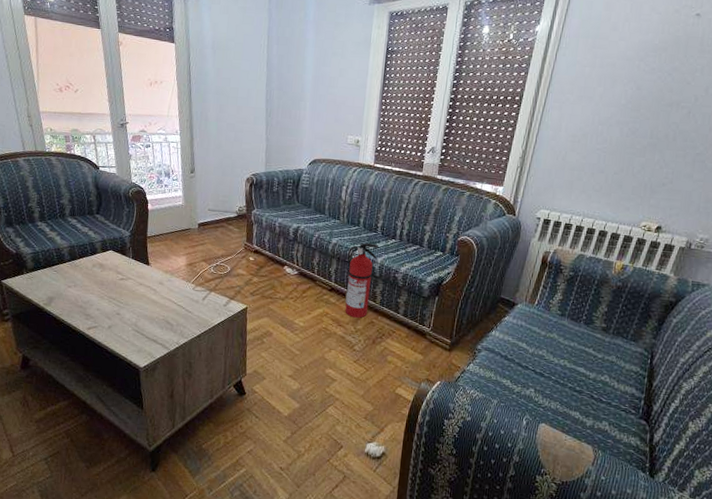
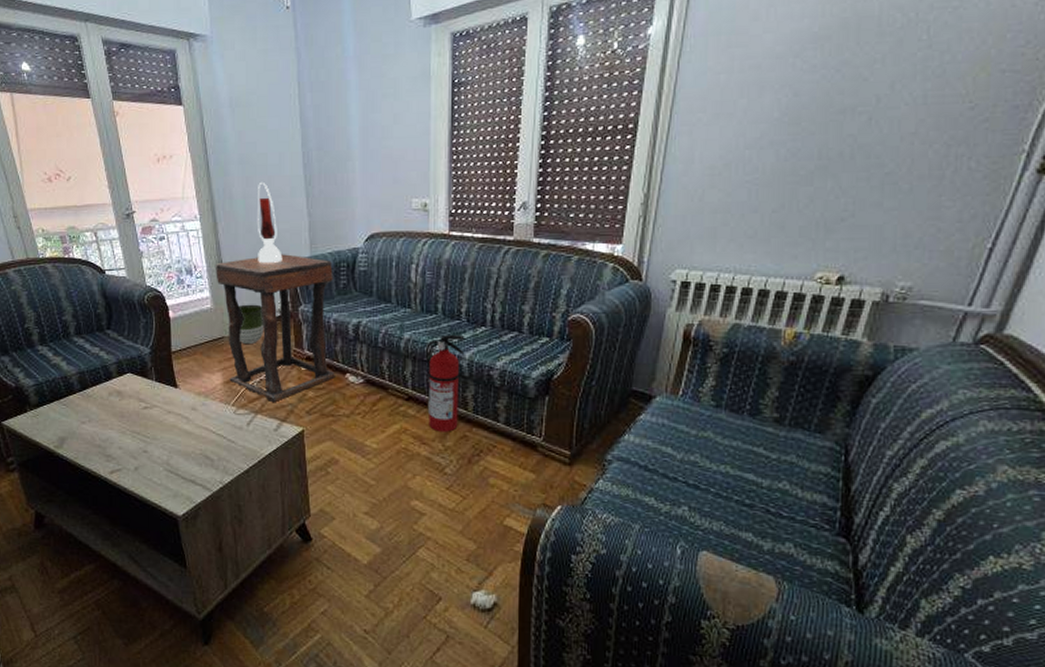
side table: none [188,168,282,284] -> present [216,254,335,403]
planter: none [203,204,224,236] -> present [239,304,264,344]
table lamp: none [223,110,243,175] -> present [258,181,283,263]

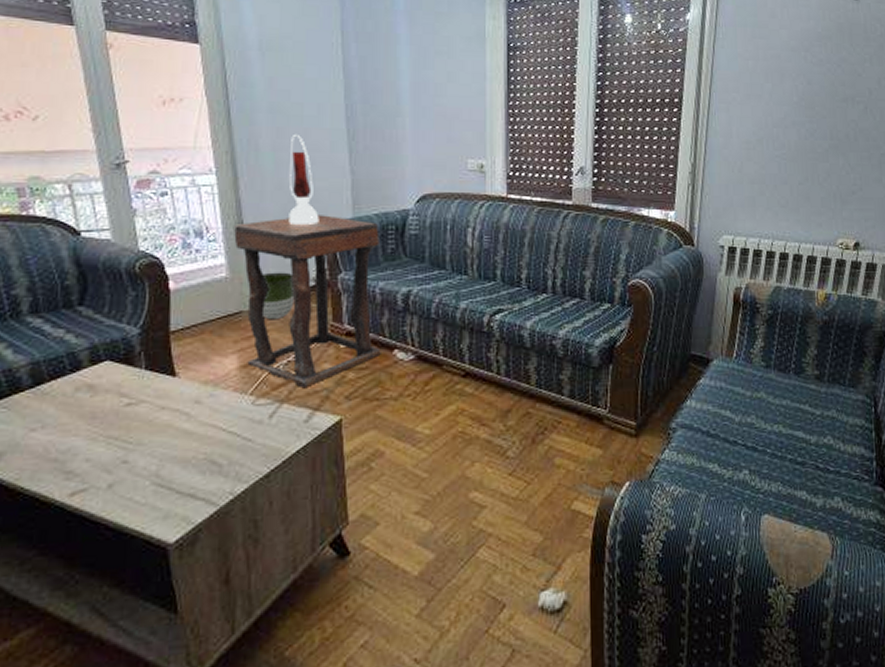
fire extinguisher: present [425,334,465,432] -> none [483,302,526,410]

